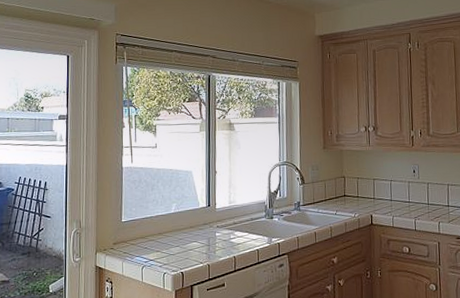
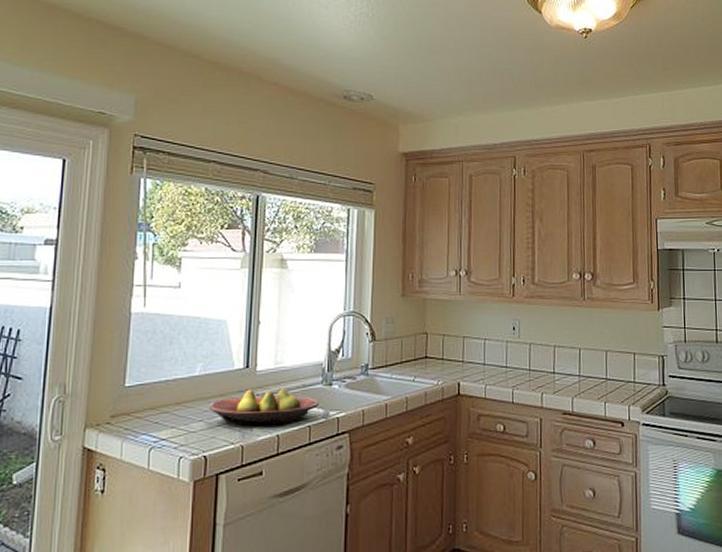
fruit bowl: none [182,222,264,249] -> present [208,389,320,425]

